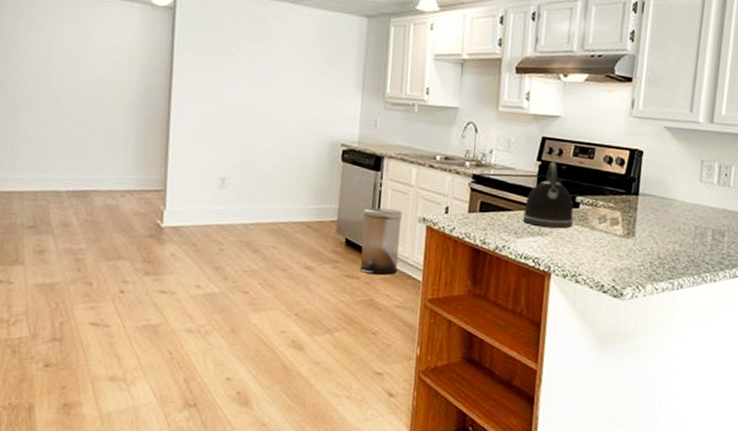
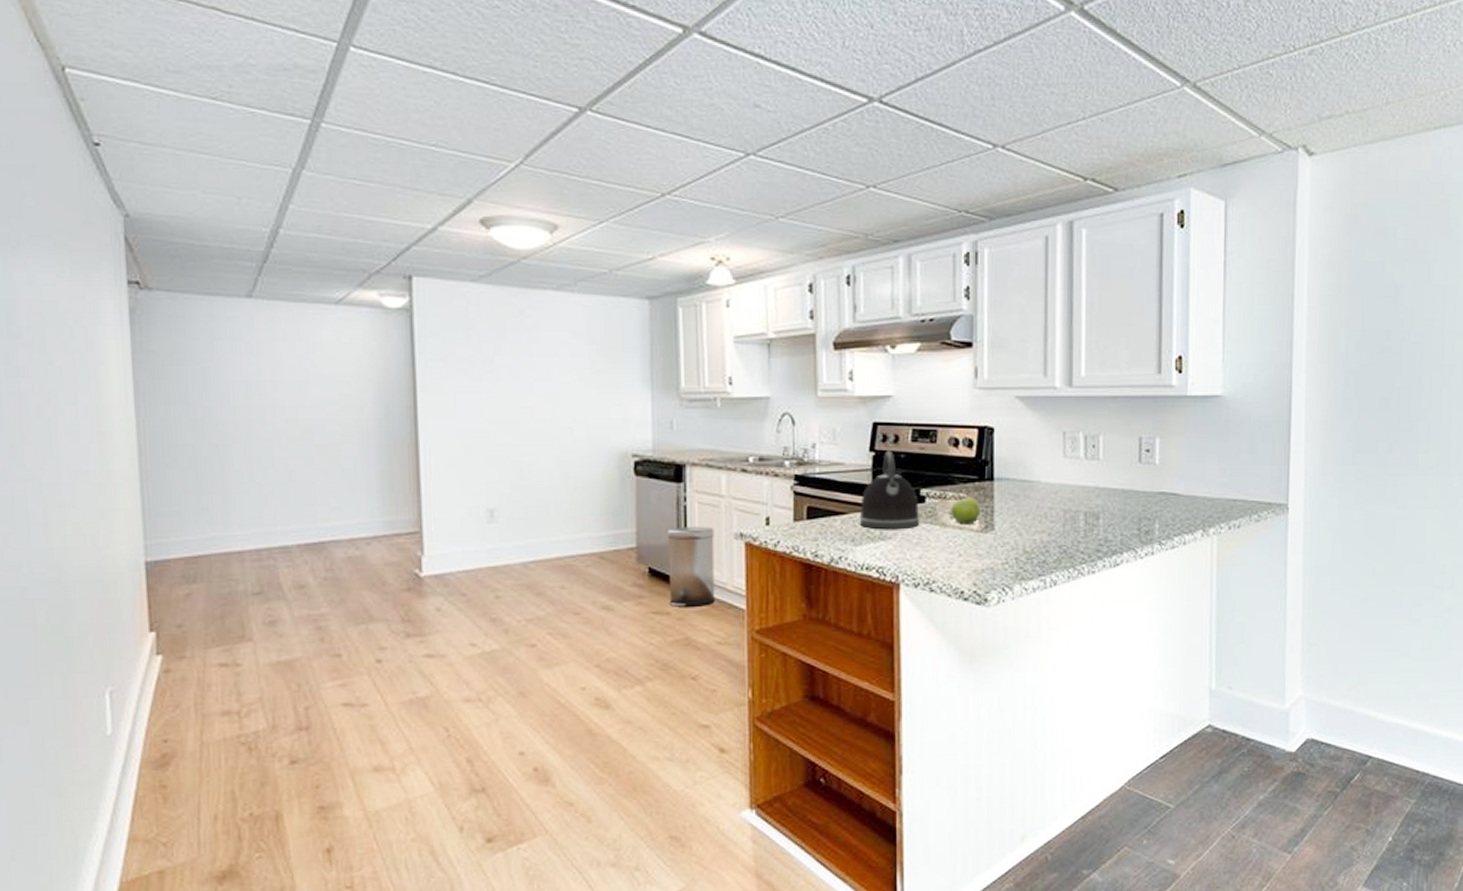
fruit: none [600,206,625,230] -> present [951,497,981,525]

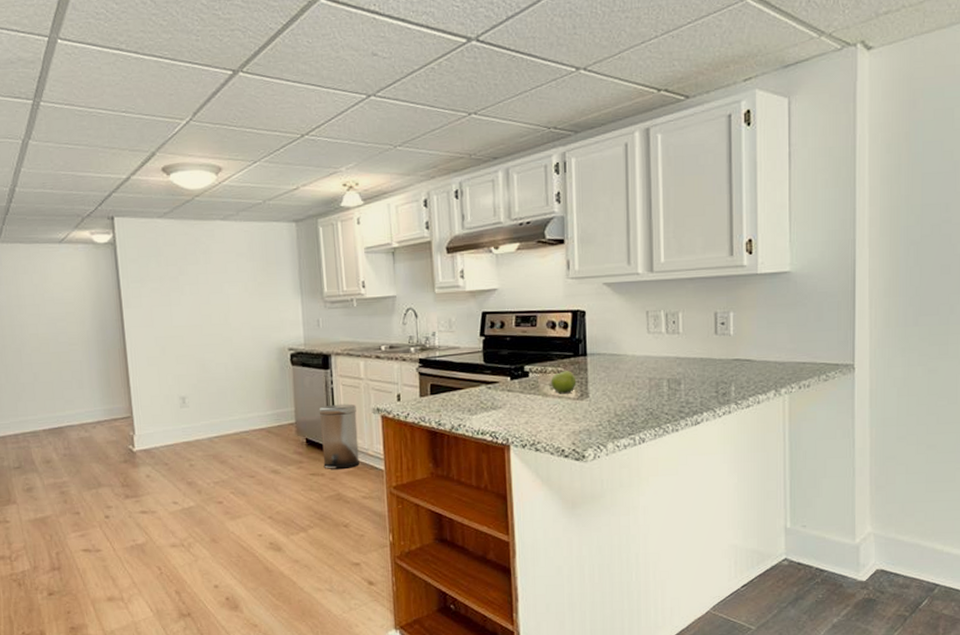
kettle: present [859,451,920,529] -> none [473,335,525,400]

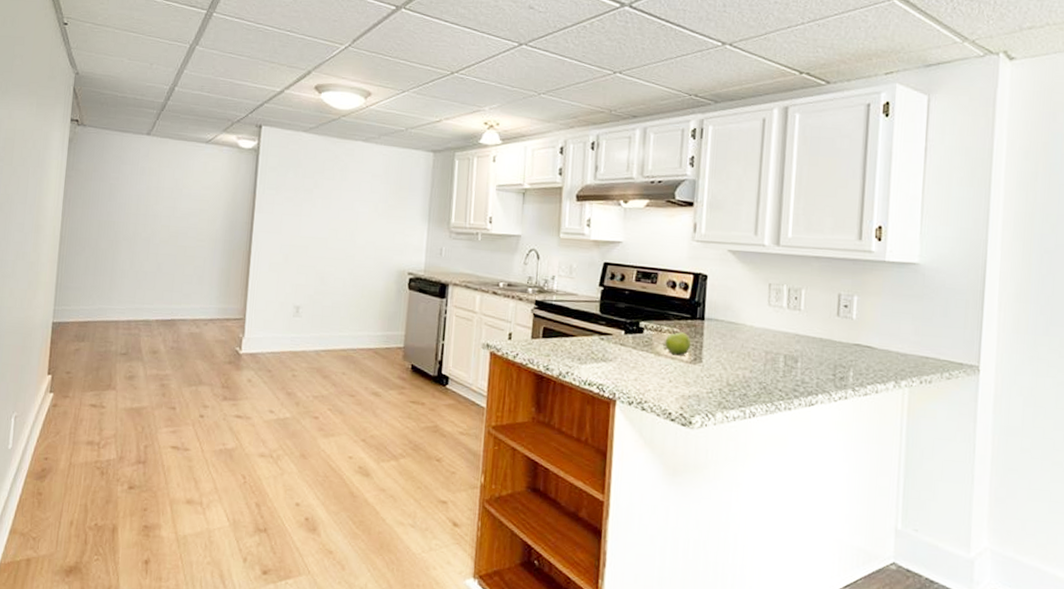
pedal bin: present [319,403,359,470] -> none [425,334,466,402]

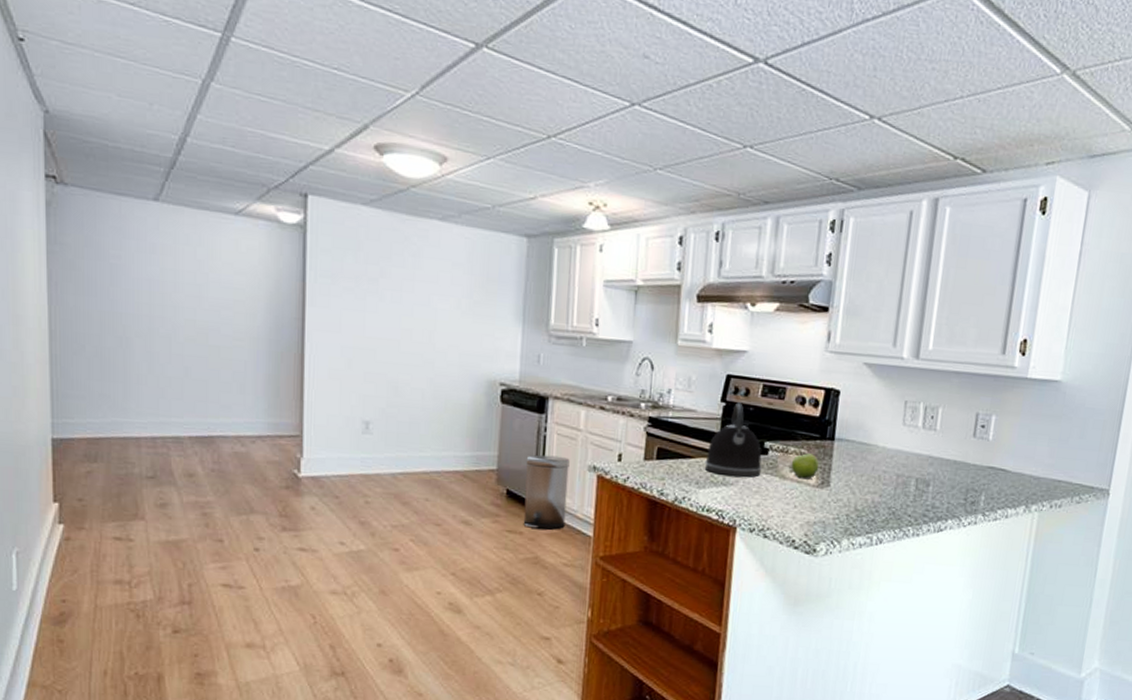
pedal bin: none [425,334,466,402] -> present [523,454,570,530]
kettle: none [585,287,638,354] -> present [704,402,762,477]

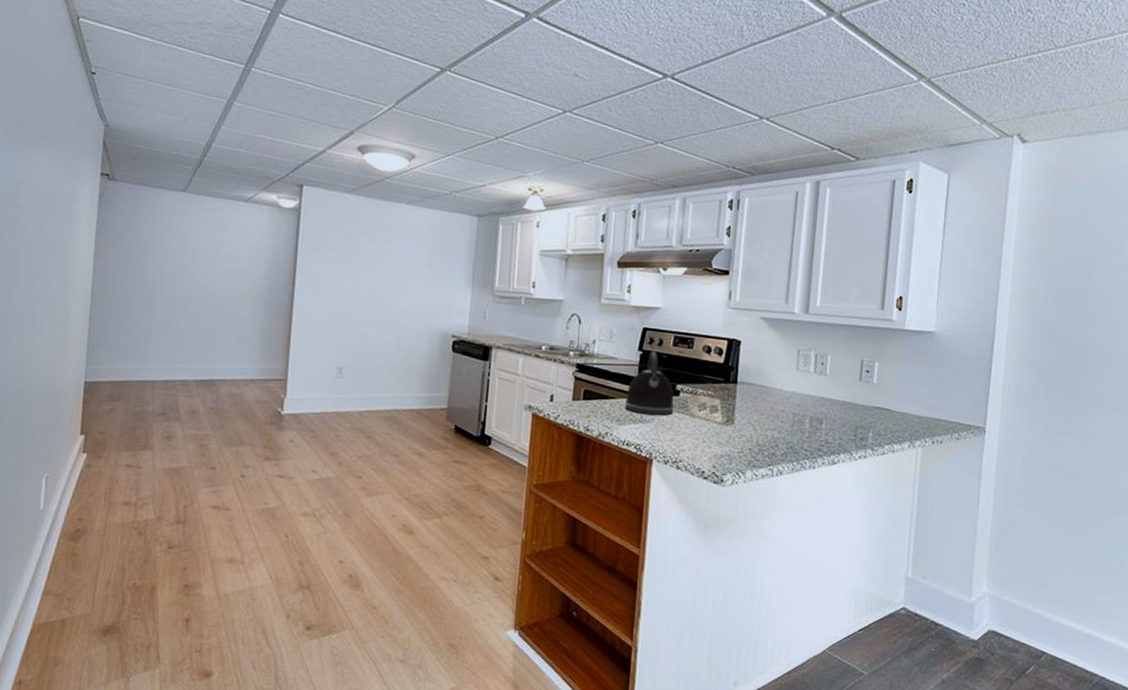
pedal bin: present [523,454,570,530] -> none [468,395,509,461]
fruit: present [791,453,819,479] -> none [699,394,724,417]

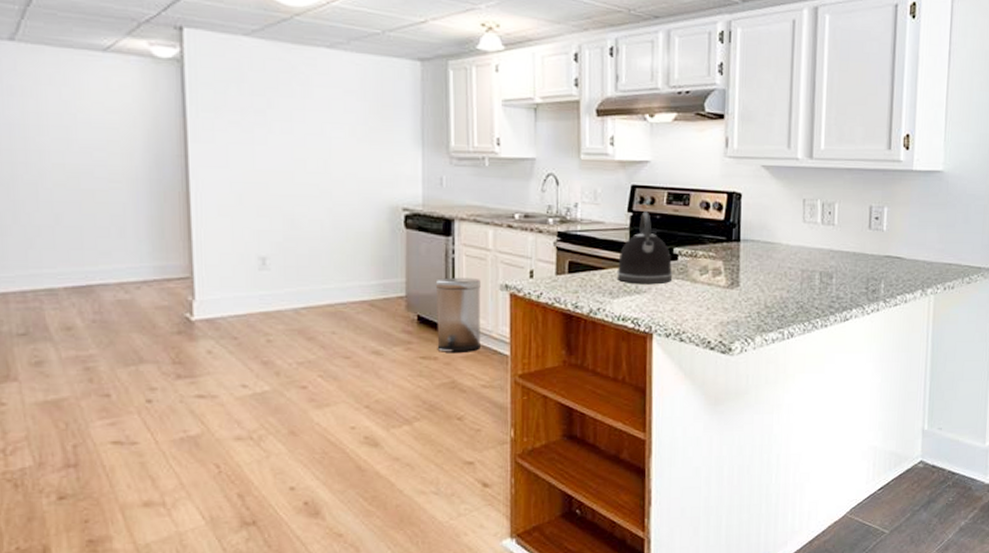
pedal bin: none [468,395,509,461] -> present [435,277,481,354]

